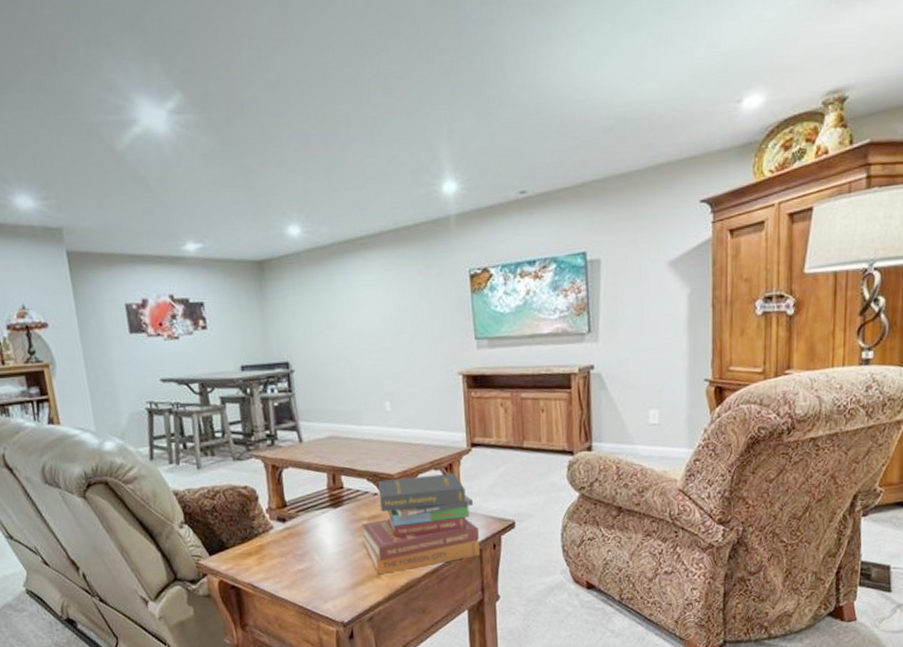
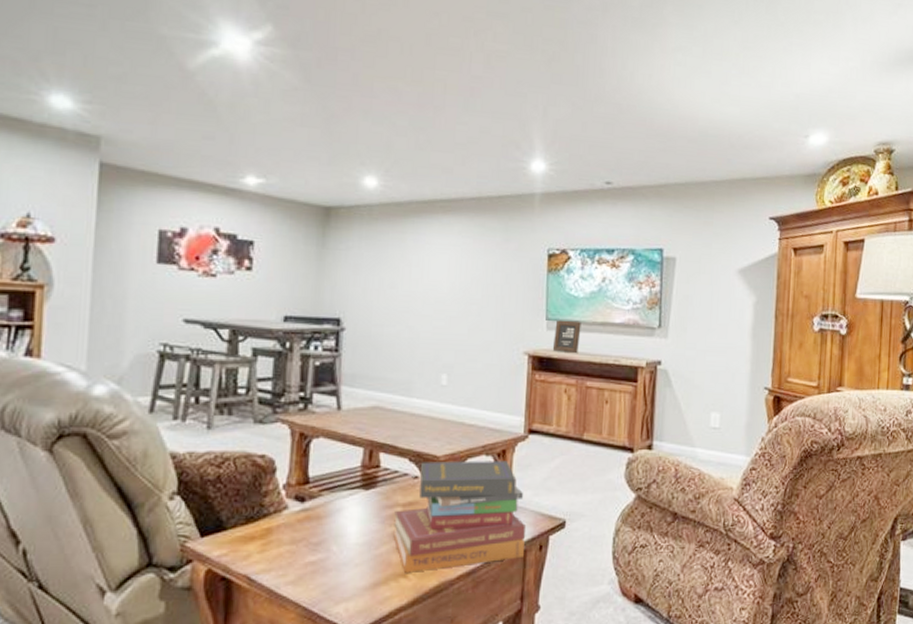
picture frame: none [484,337,511,369] -> present [552,320,581,353]

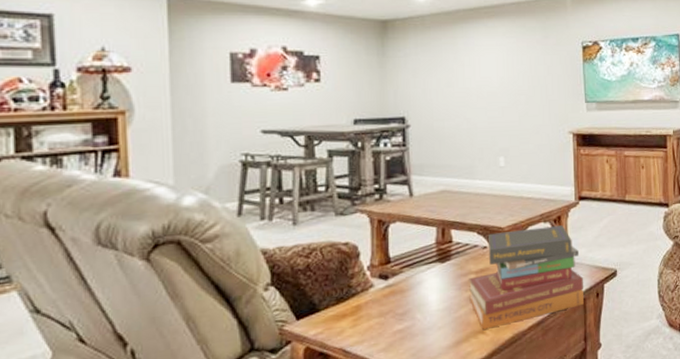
picture frame: present [552,320,581,353] -> none [593,101,616,129]

